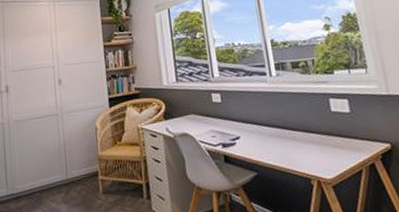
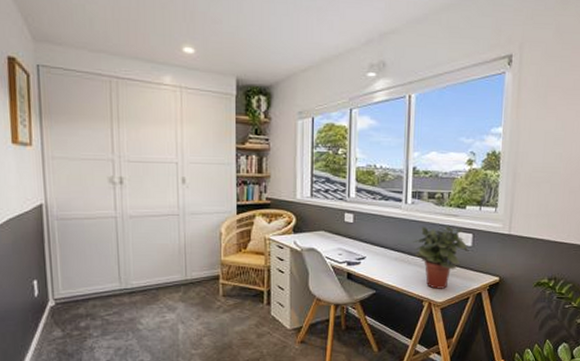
potted plant: none [286,93,349,165] -> present [413,226,469,289]

